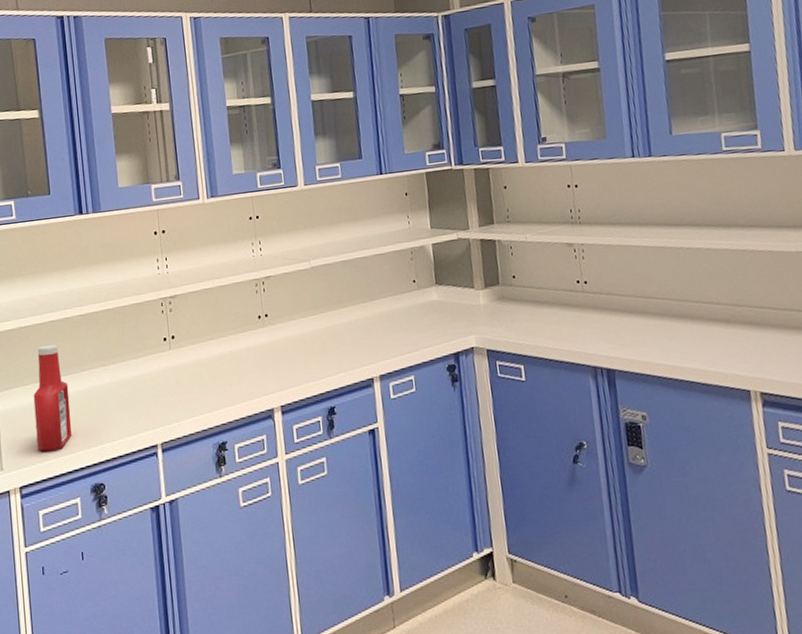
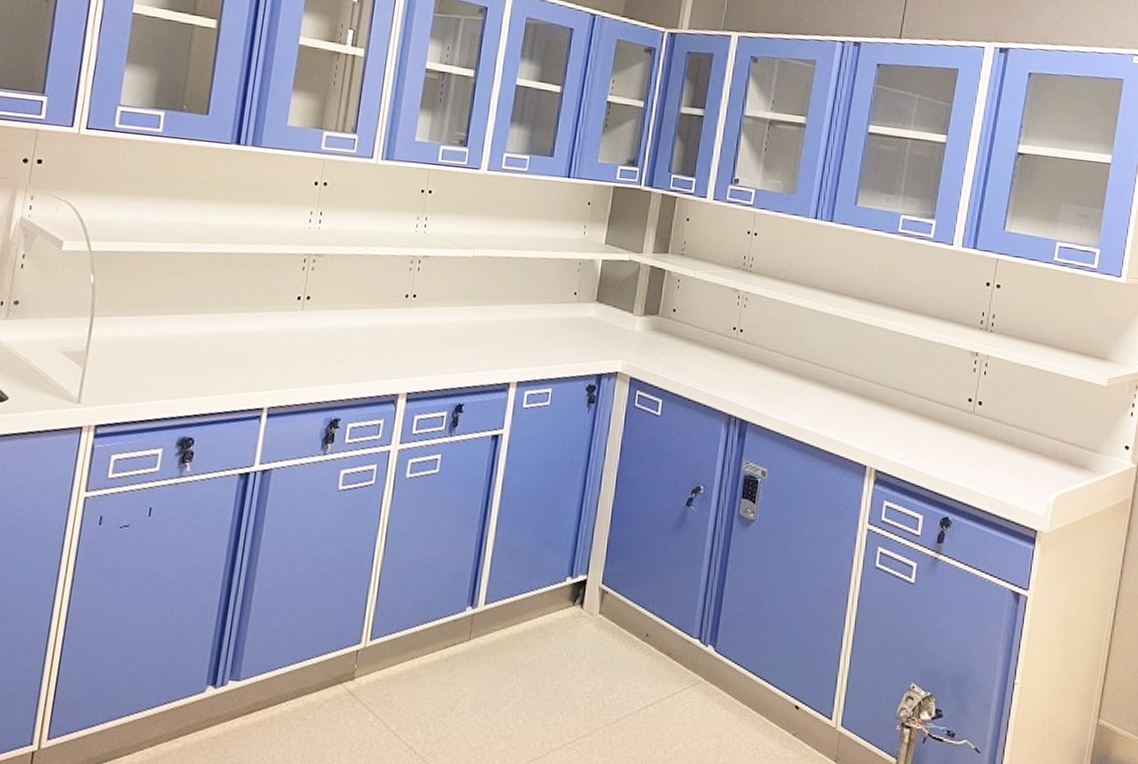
ketchup bottle: present [33,344,72,452] -> none [126,276,179,393]

